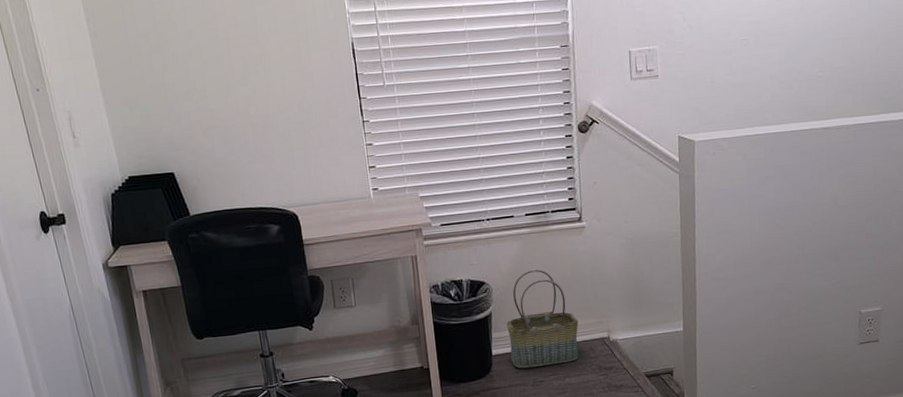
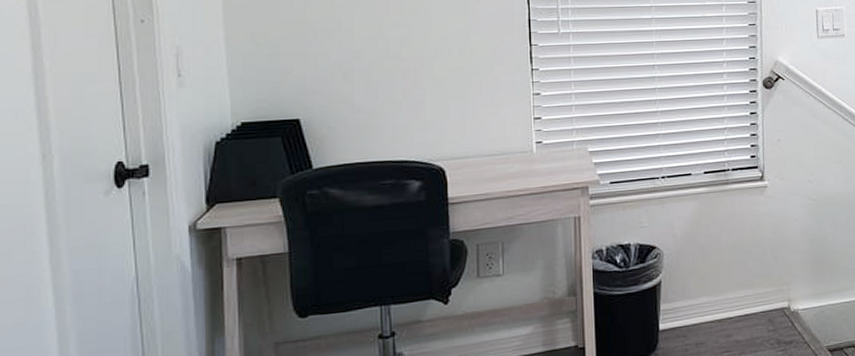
basket: present [507,269,579,369] -> none [678,232,757,346]

